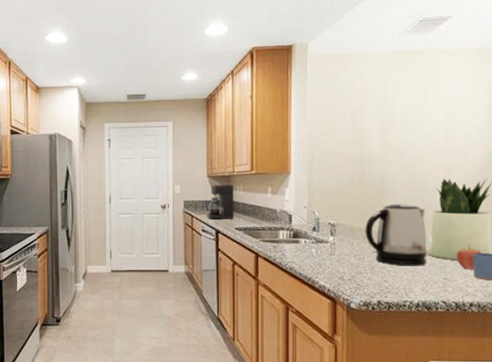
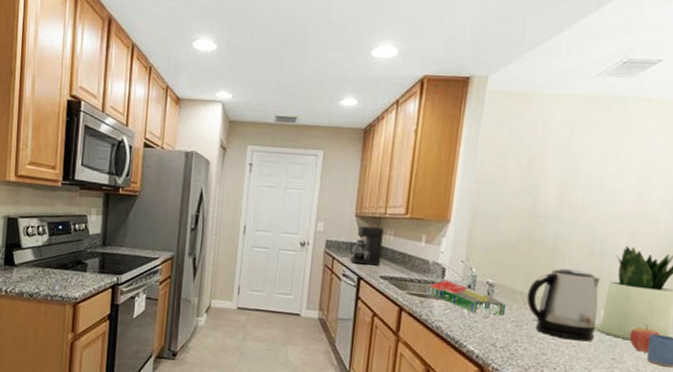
dish rack: none [279,225,348,252] -> present [428,280,507,315]

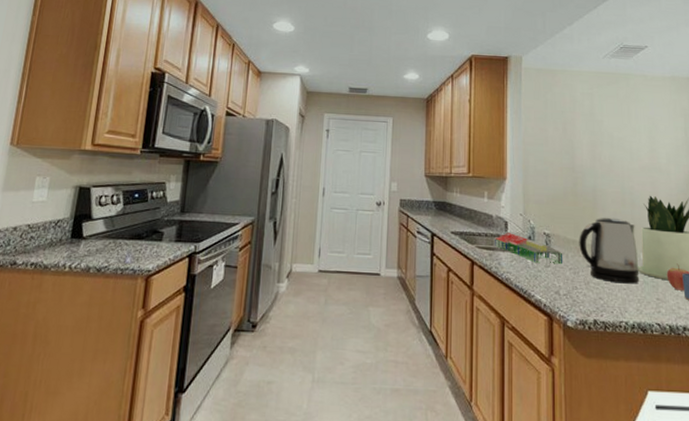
coffee maker: present [349,226,384,266] -> none [421,185,450,222]

